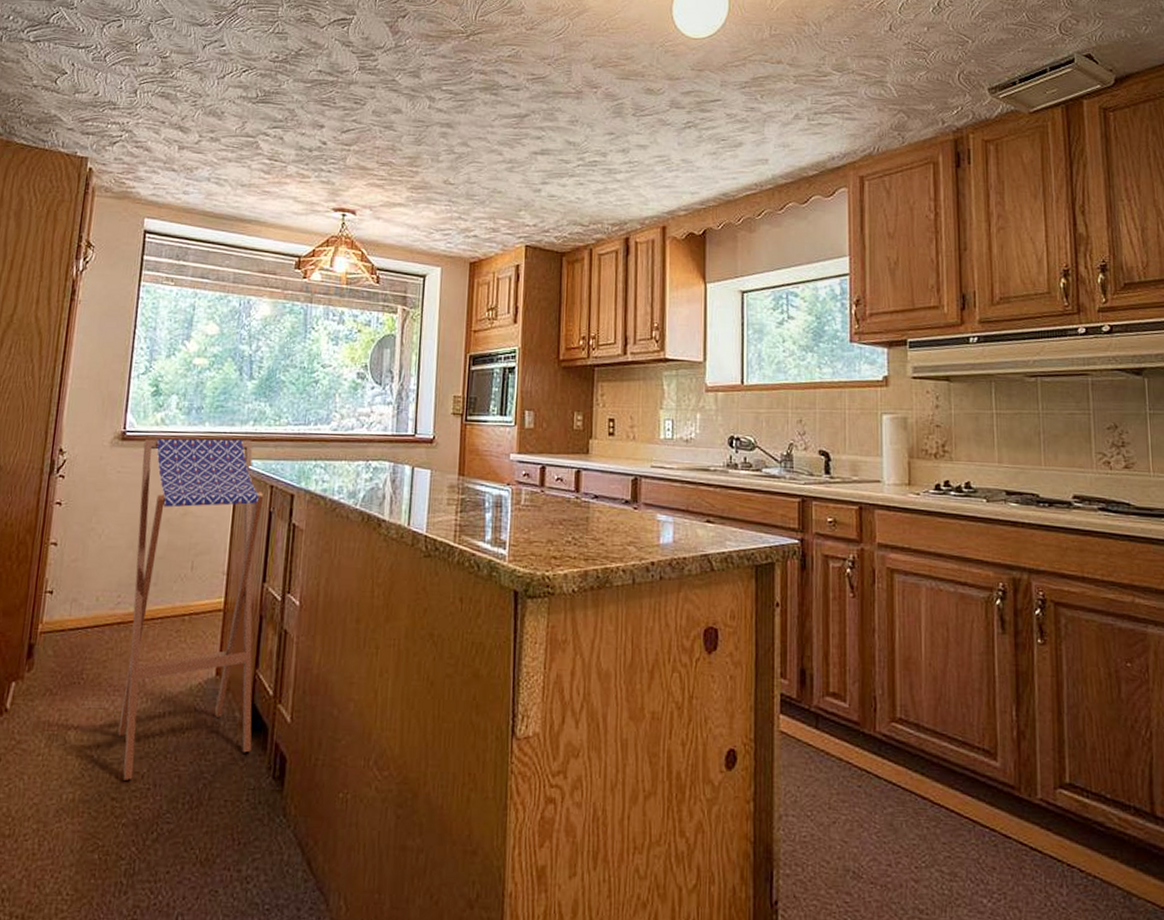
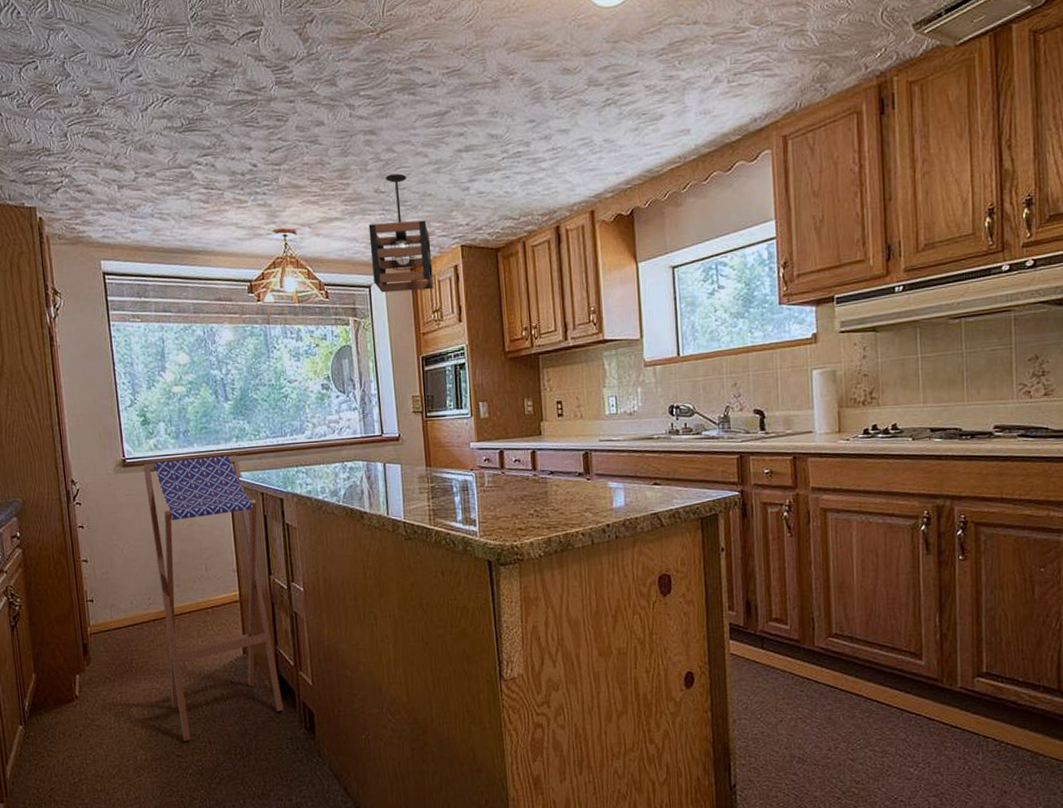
pendant light: none [429,167,495,287] -> present [368,173,434,293]

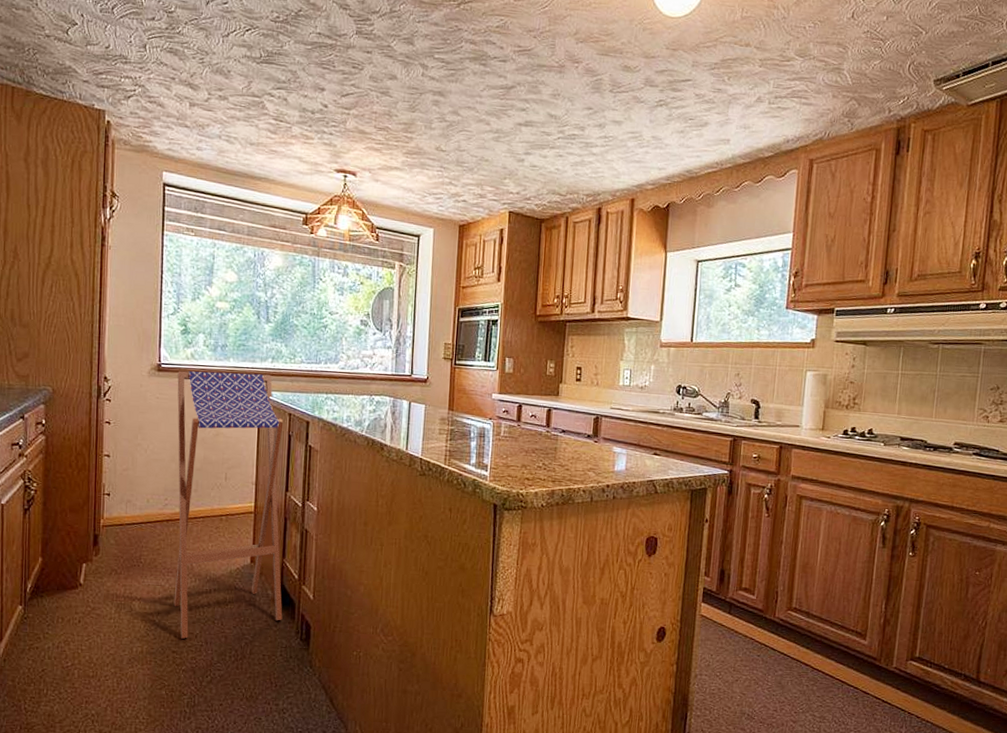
pendant light: present [368,173,434,293] -> none [423,135,482,248]

